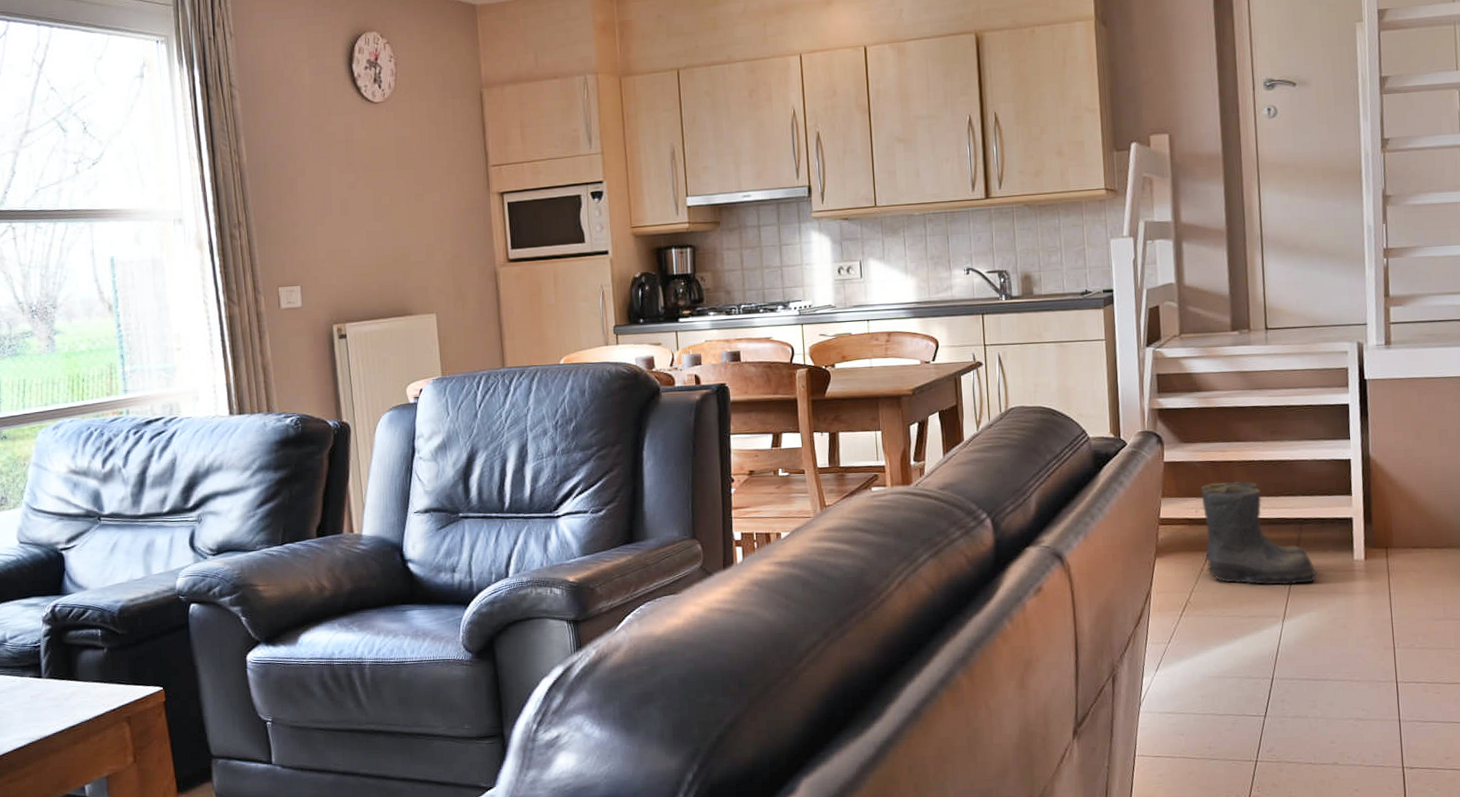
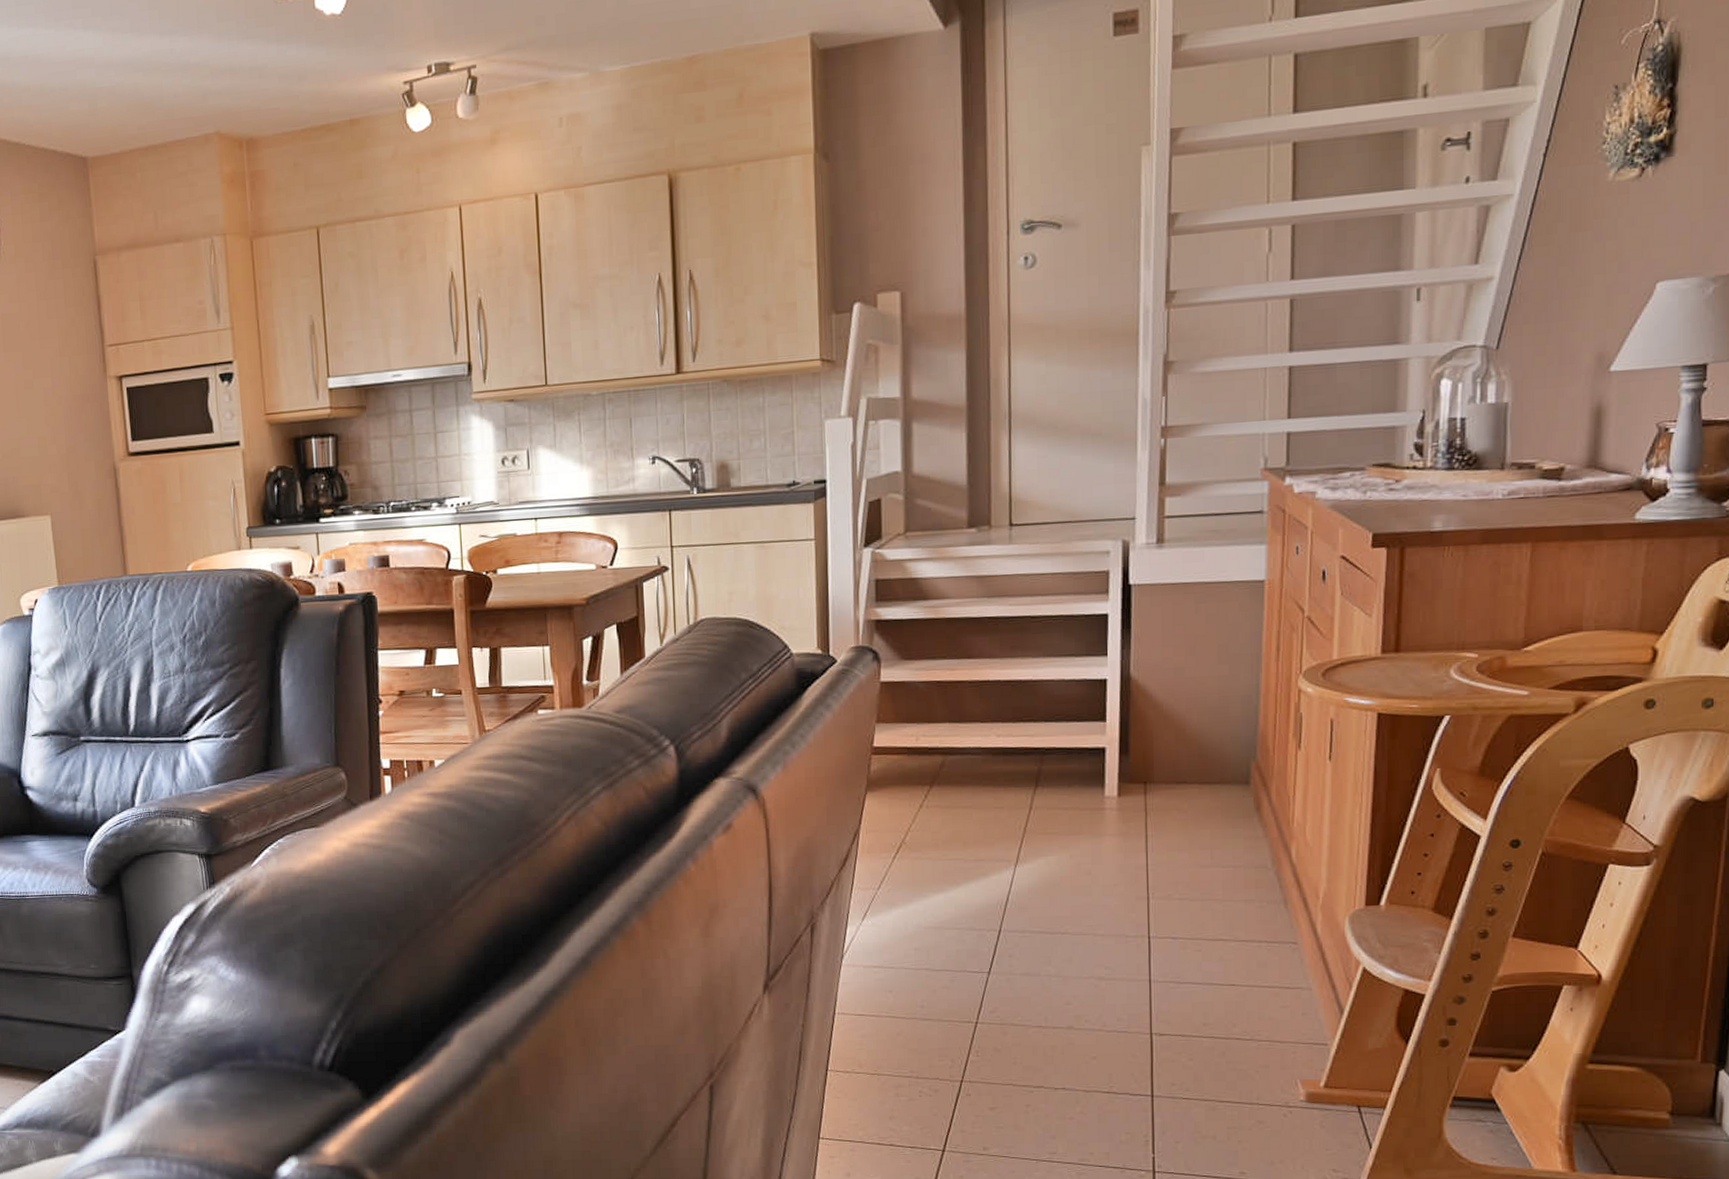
boots: present [1201,481,1317,585] -> none [923,704,1059,825]

